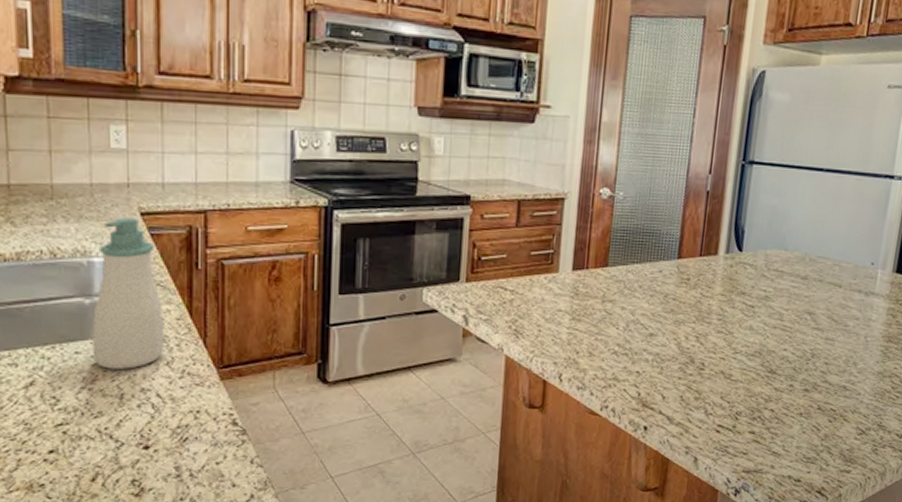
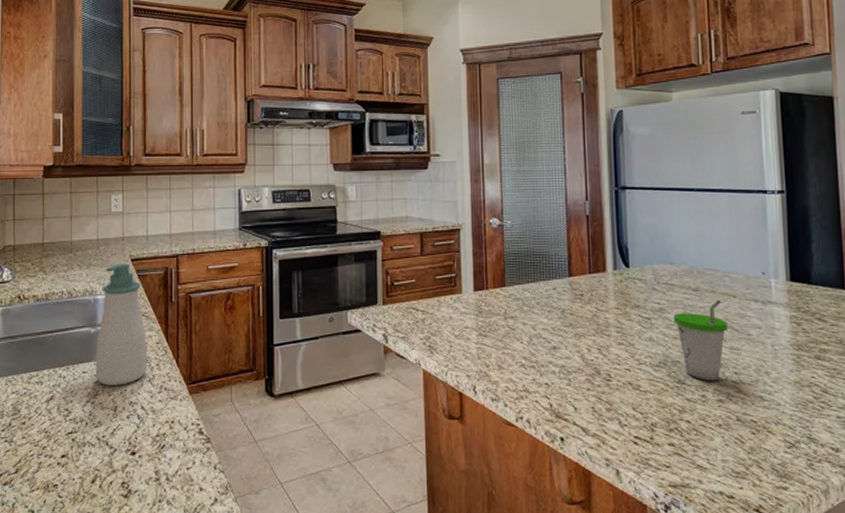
cup: none [776,289,829,371] -> present [673,299,729,381]

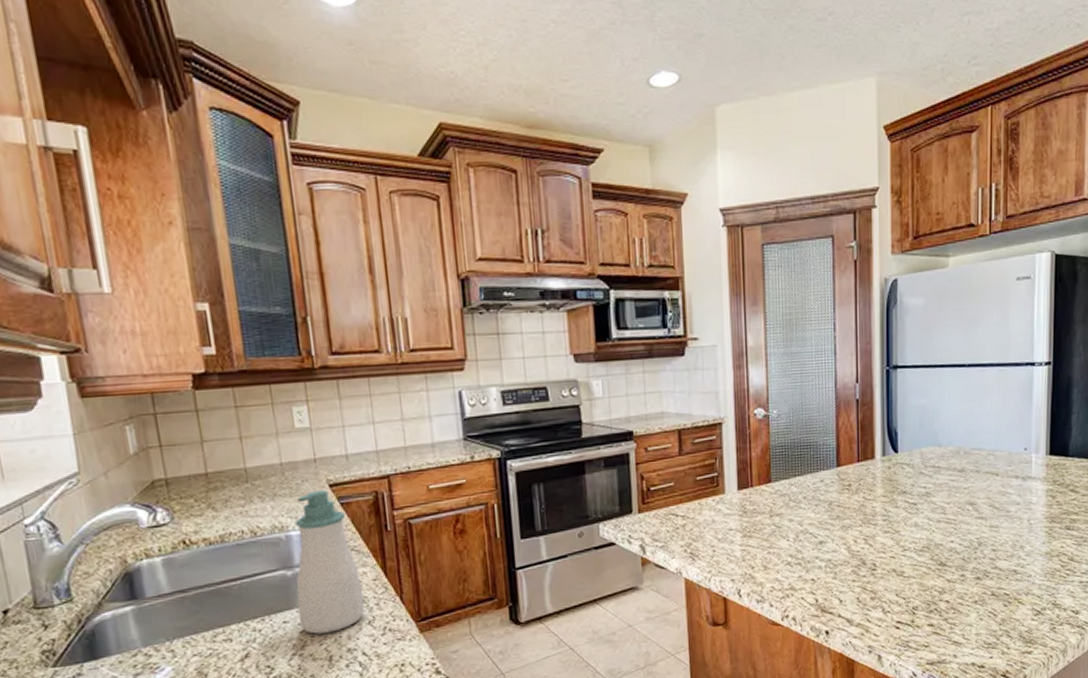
cup: present [673,299,729,381] -> none [938,479,990,561]

